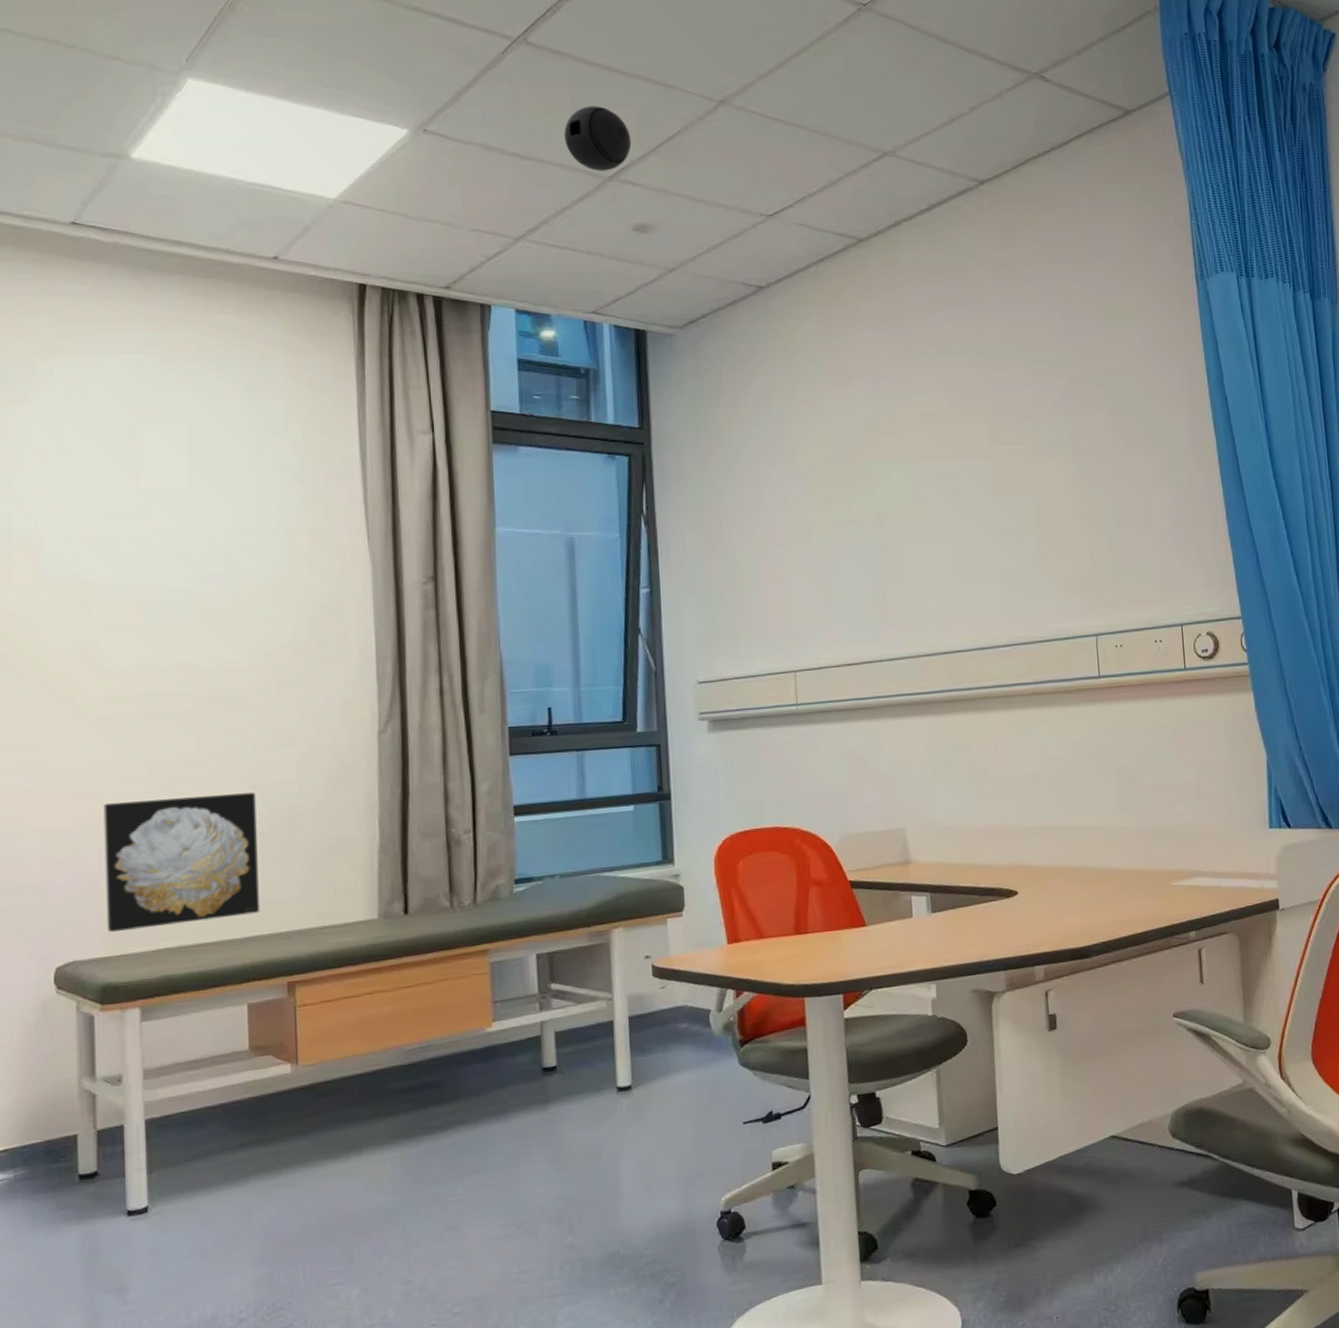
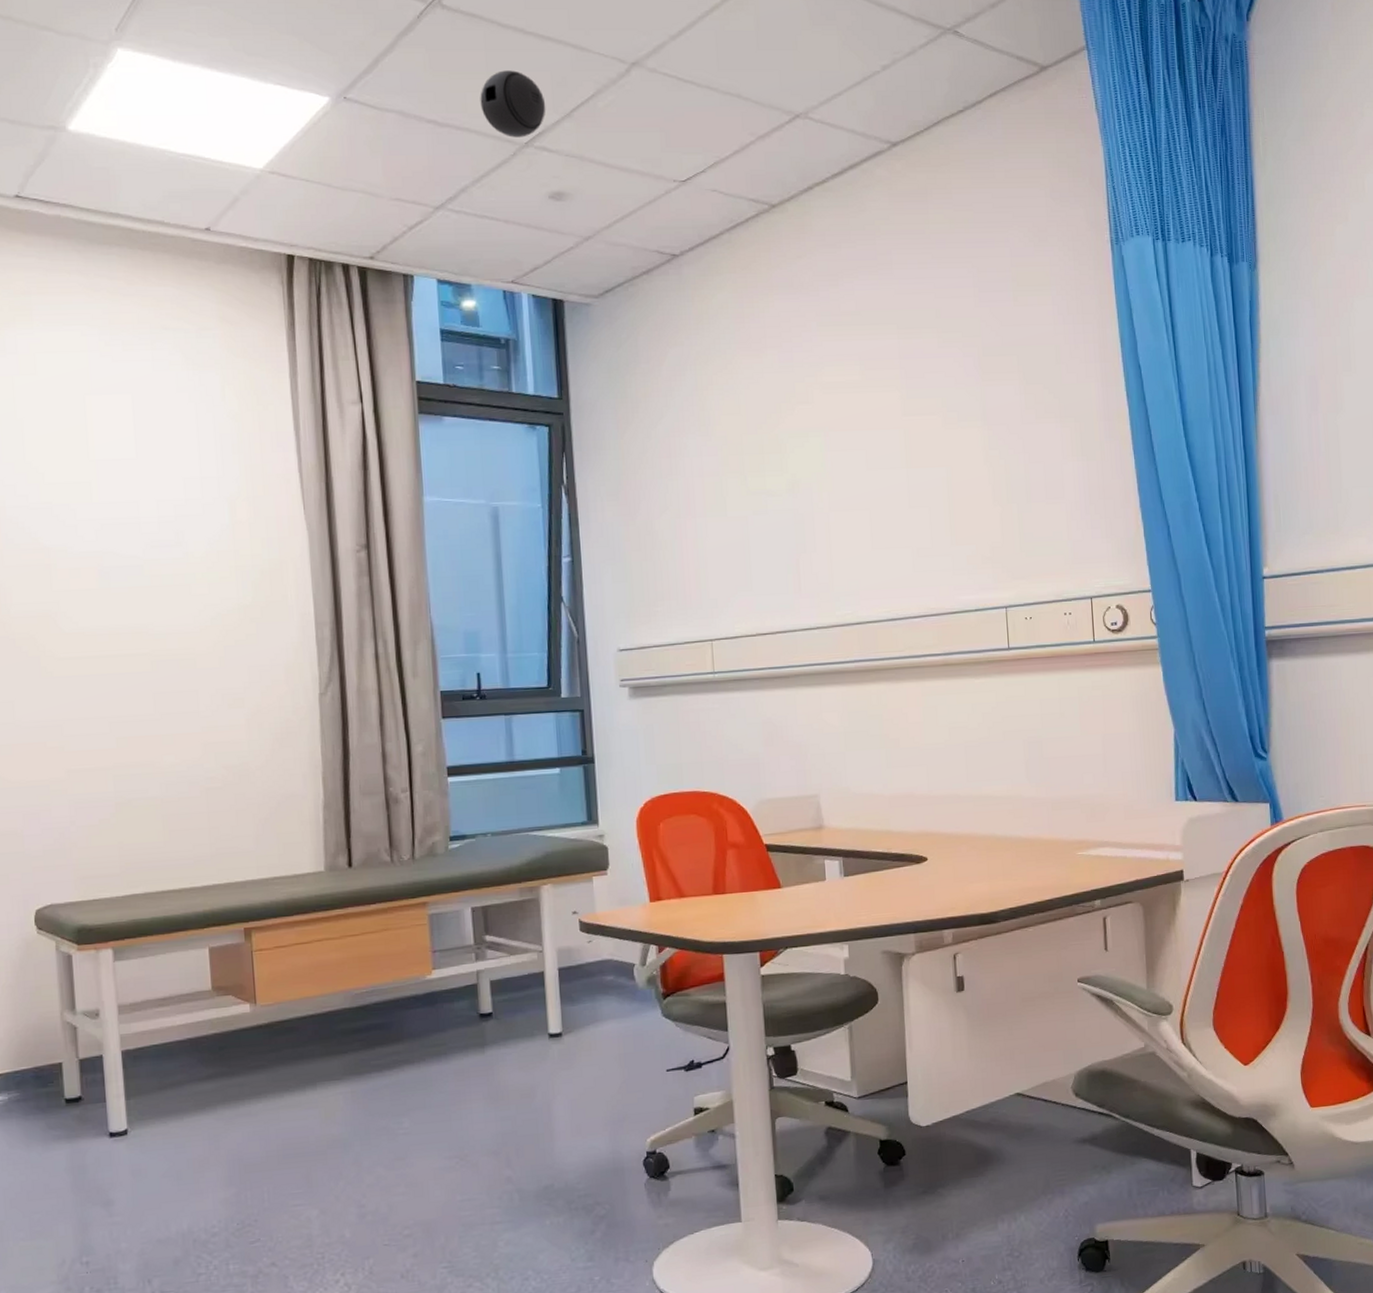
wall art: present [103,792,260,933] -> none [71,750,216,879]

